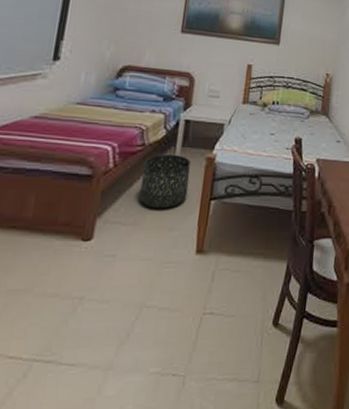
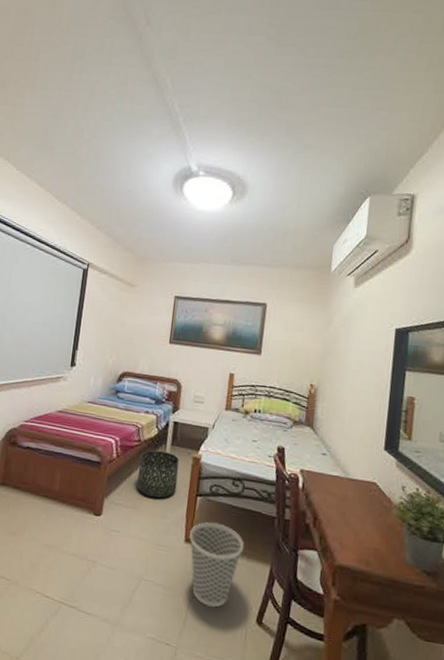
wastebasket: none [201,226,261,321] -> present [189,522,245,608]

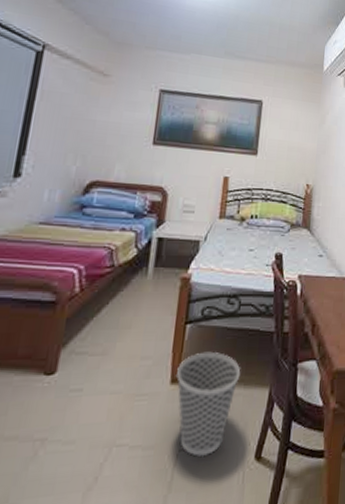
basket: present [137,450,180,498] -> none [108,276,165,336]

